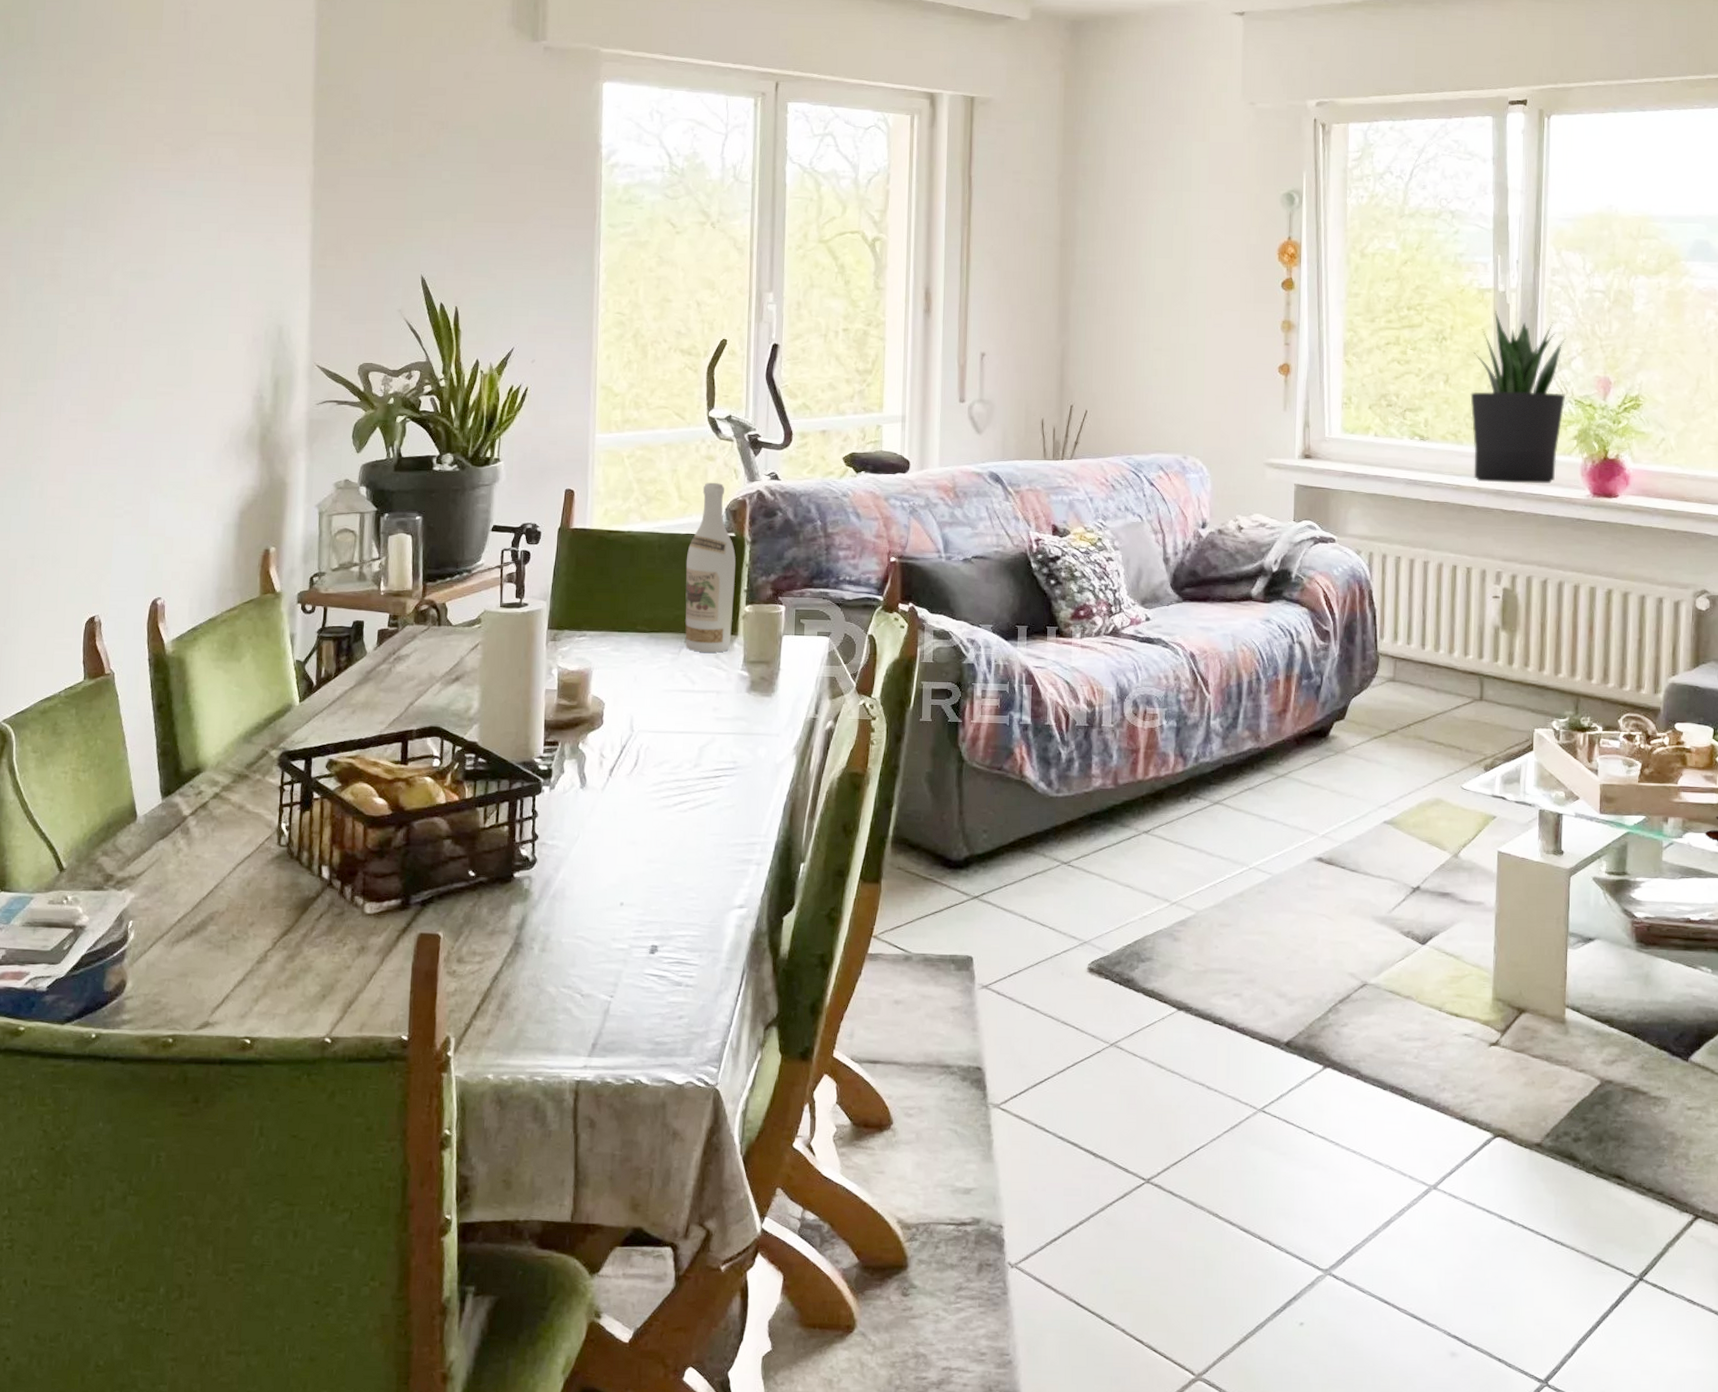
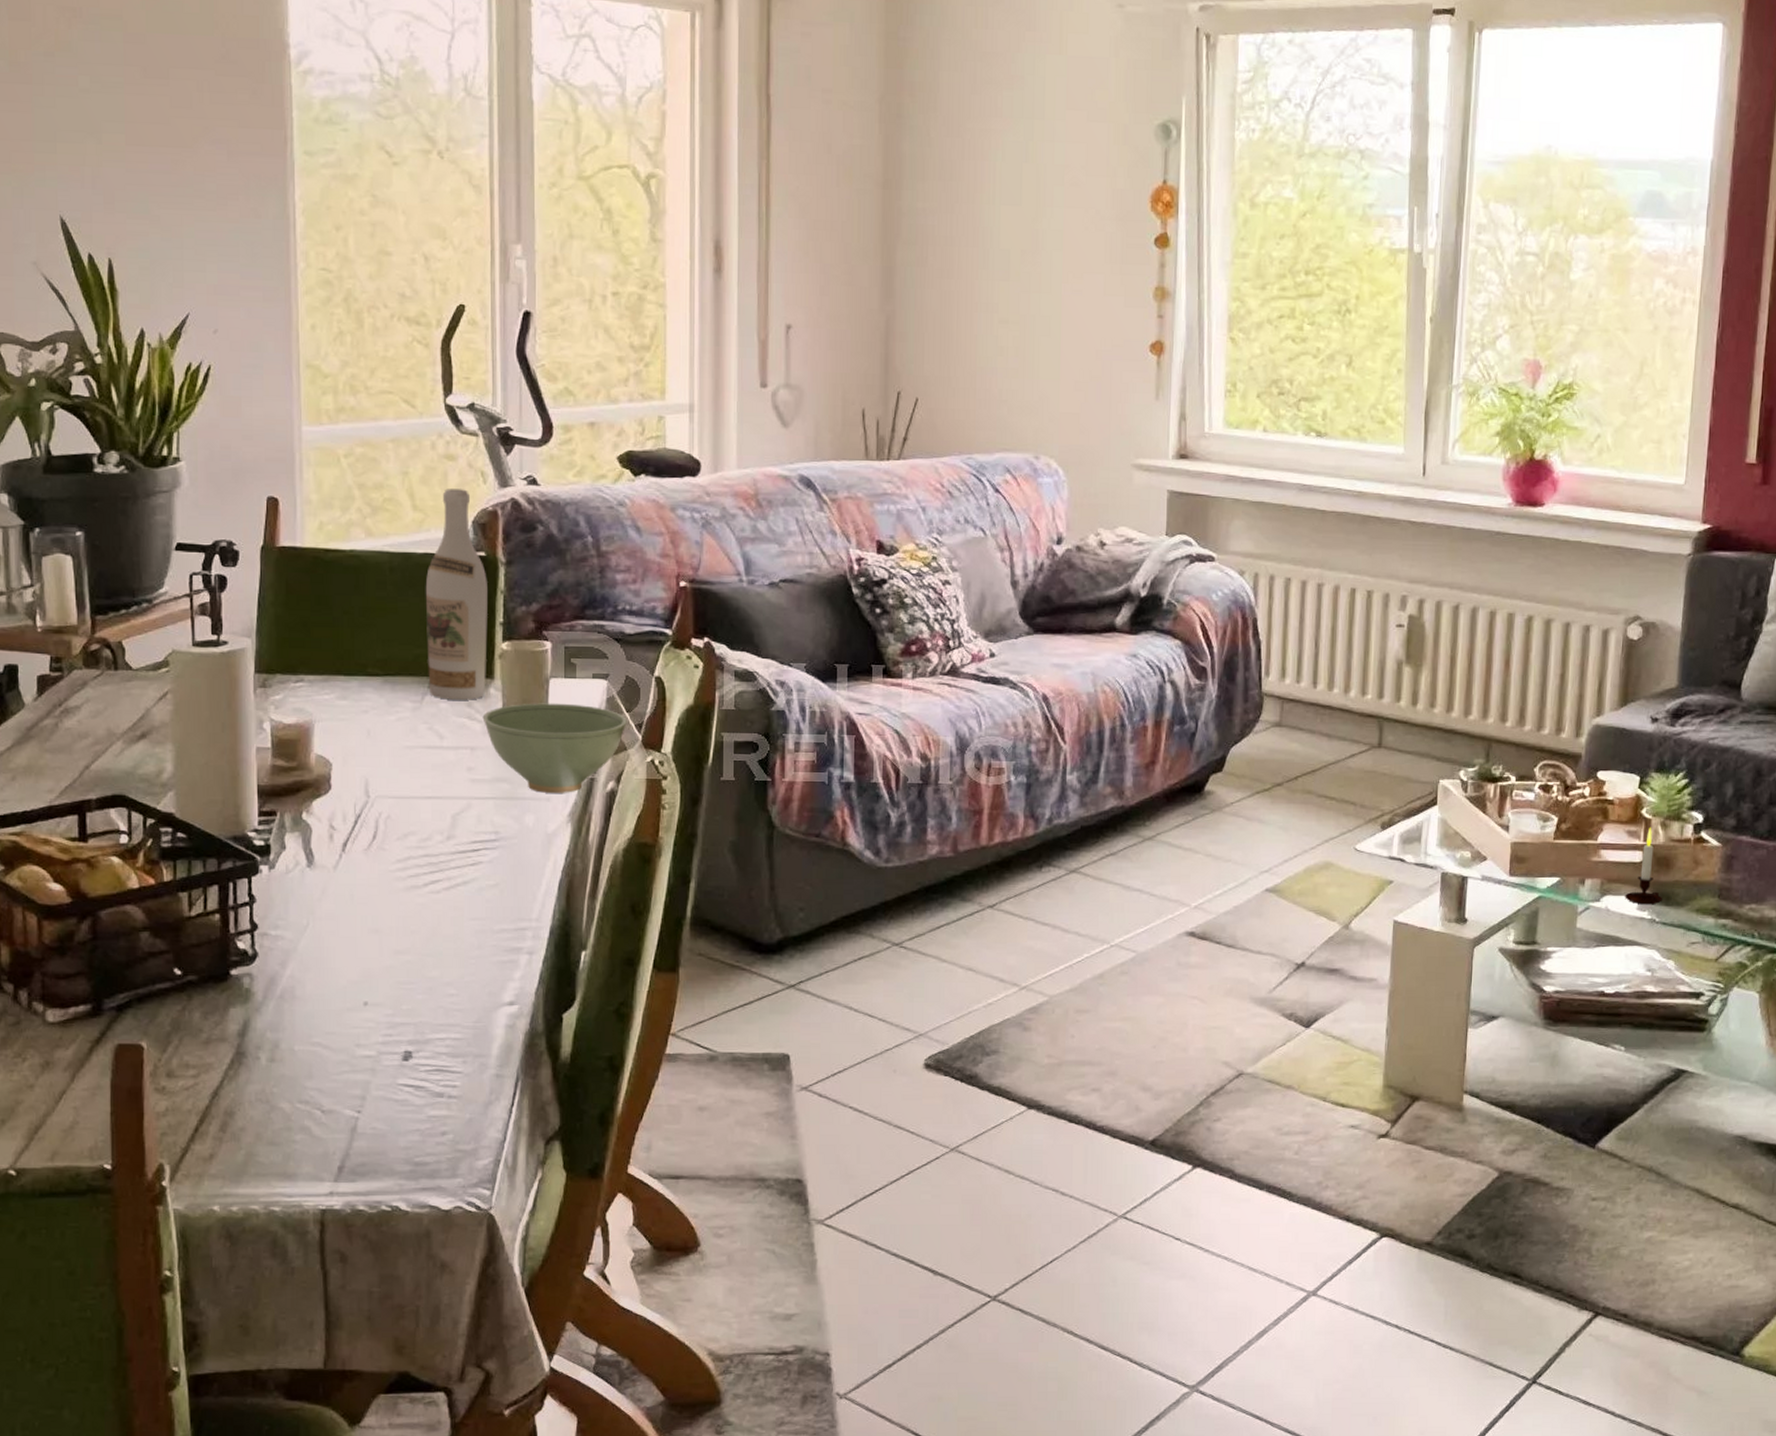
bowl: none [727,655,844,730] -> present [482,703,627,793]
planter: present [1470,310,1566,484] -> none [1376,276,1492,490]

